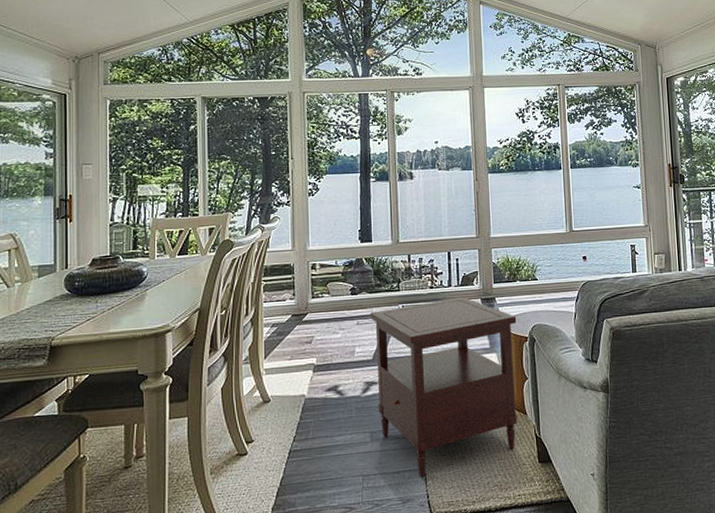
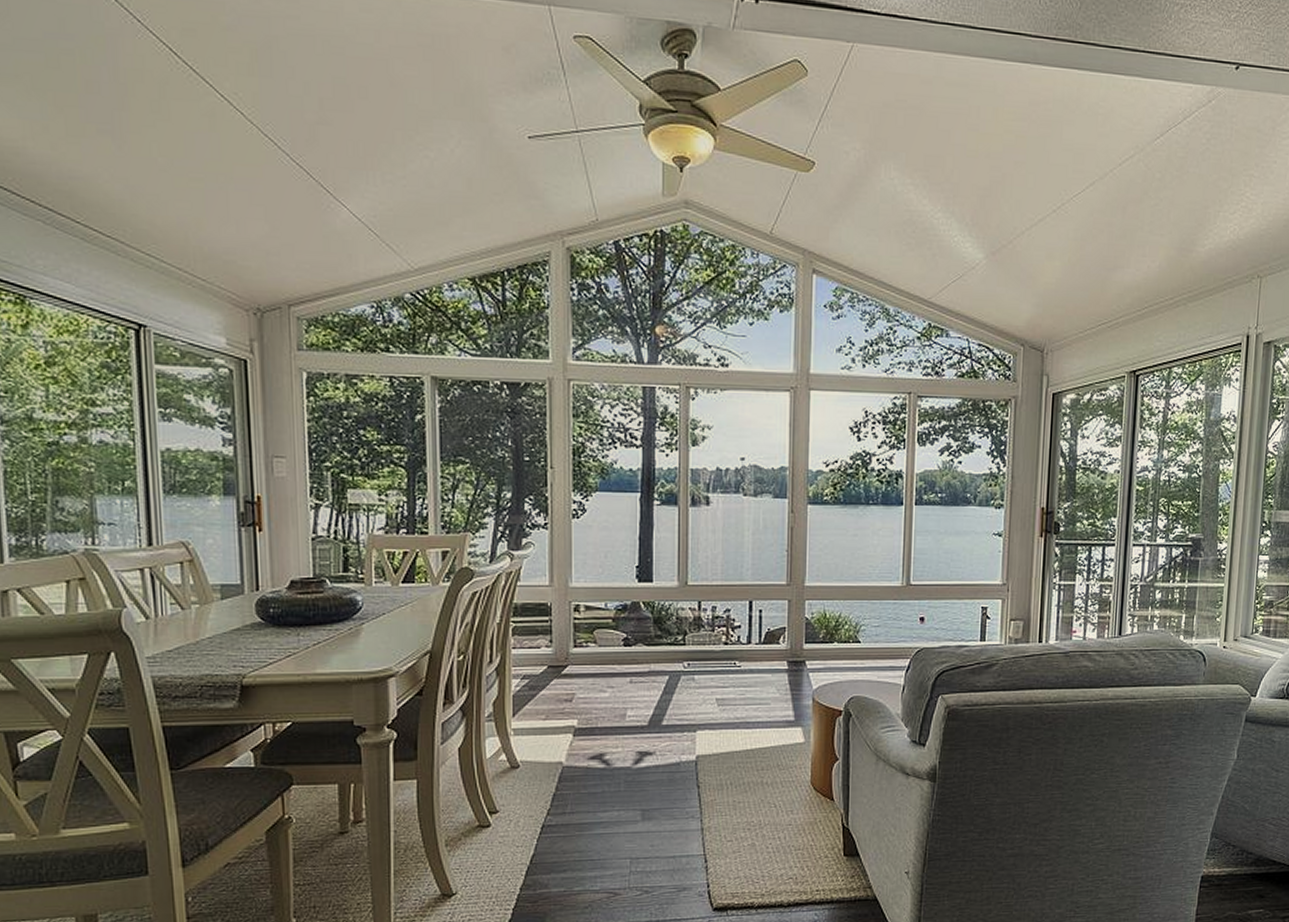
side table: present [370,296,517,477] -> none [647,657,830,864]

